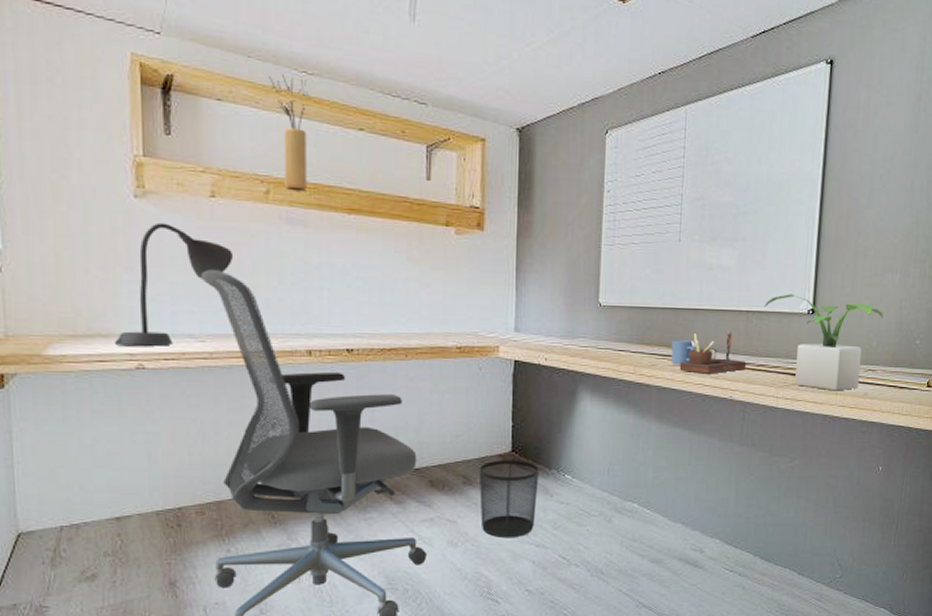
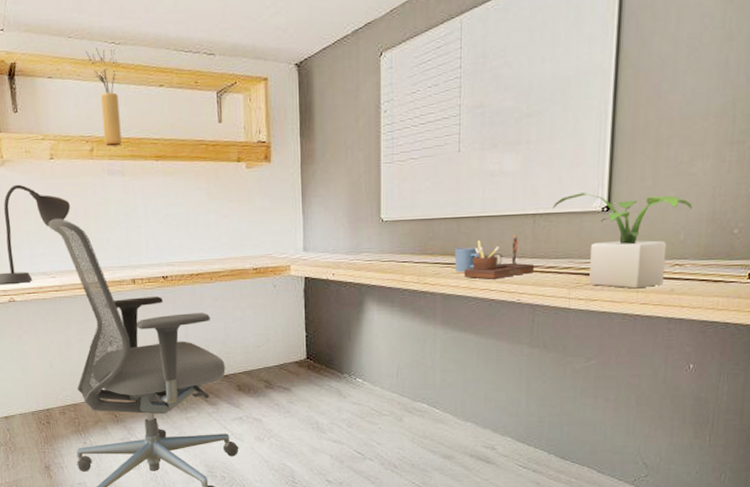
waste bin: present [479,460,539,538] -> none [278,366,332,435]

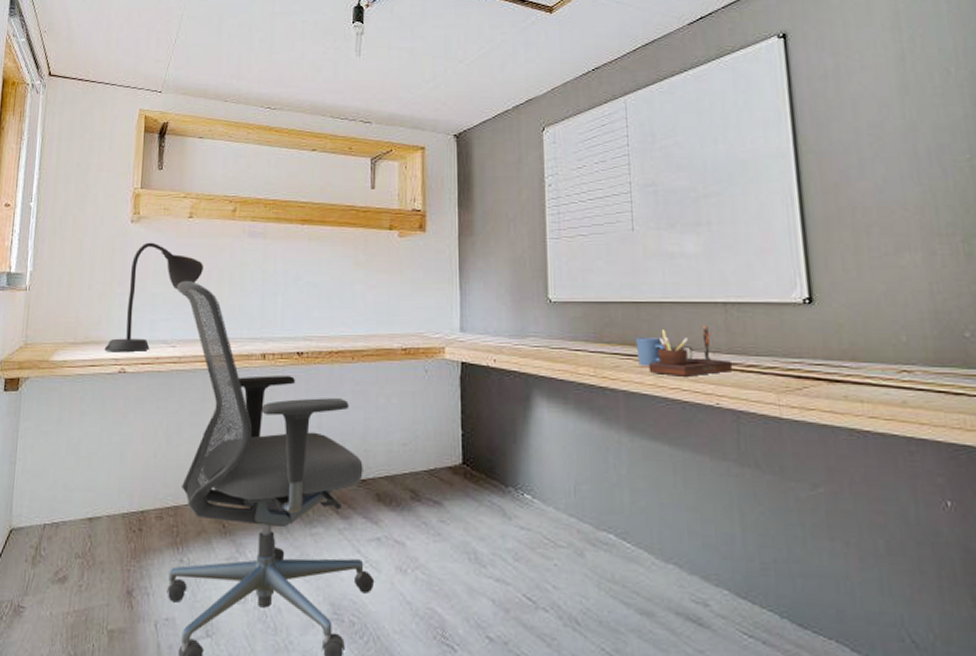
vase: present [86,48,122,147] -> none [240,112,273,208]
potted plant: present [553,193,692,289] -> none [745,281,909,398]

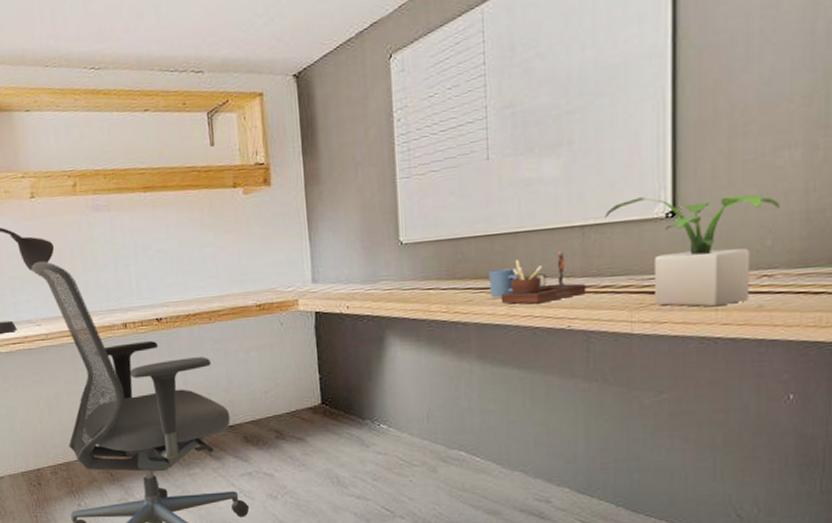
potted plant: none [745,281,909,398] -> present [605,194,780,307]

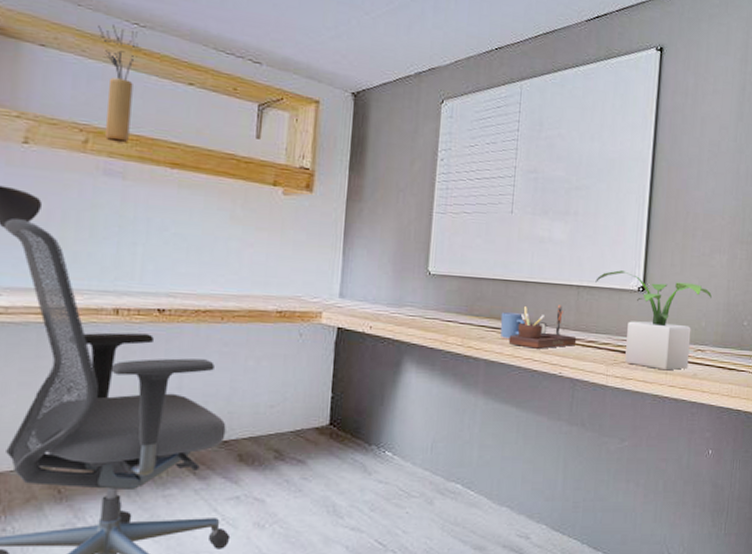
vase: none [64,74,106,181] -> present [98,25,142,143]

